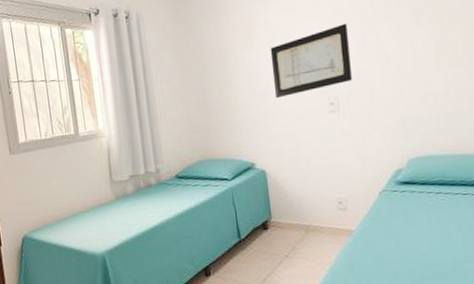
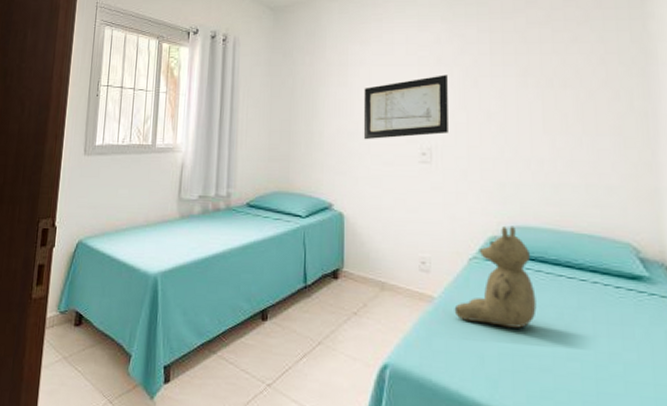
teddy bear: none [370,157,439,246] -> present [454,225,537,328]

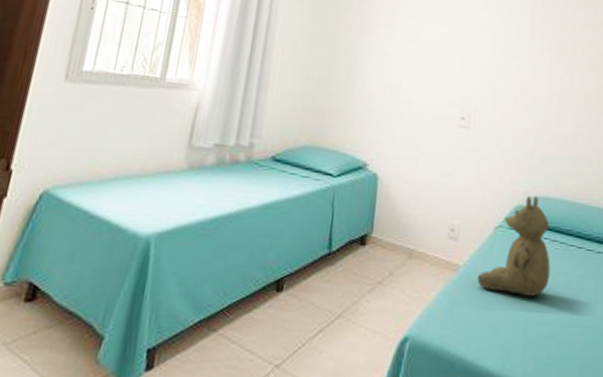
wall art: present [363,75,448,140] -> none [405,40,492,101]

